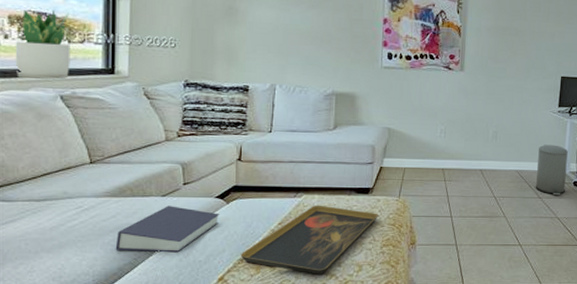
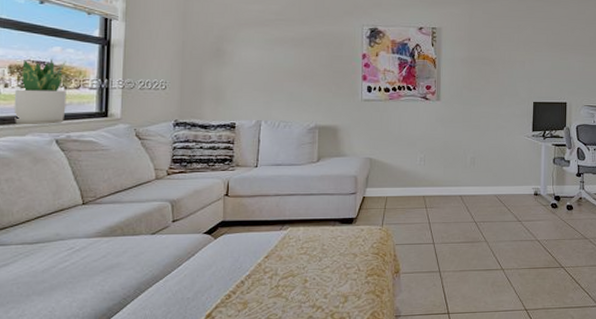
book: present [115,206,220,252] -> none [105,243,208,291]
decorative tray: present [240,205,378,276] -> none [227,237,362,309]
pedal bin: present [535,144,568,195] -> none [514,168,544,217]

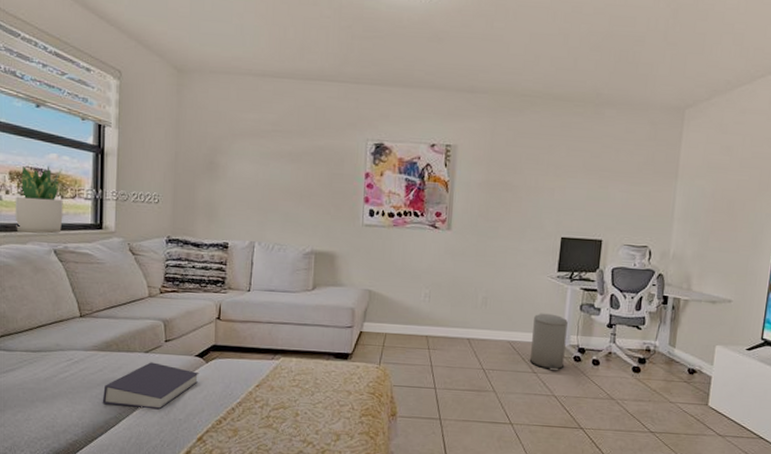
book: none [105,243,208,291] -> present [102,362,199,409]
pedal bin: none [514,168,544,217] -> present [529,313,568,370]

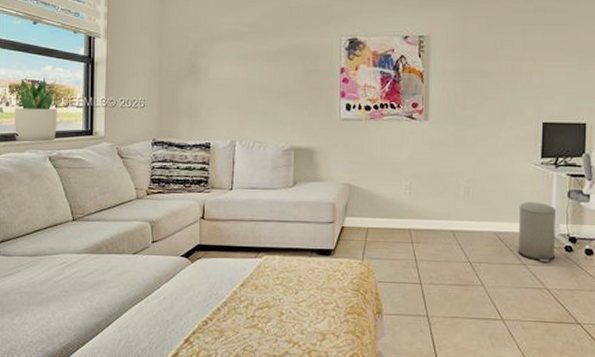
book: present [102,362,199,409] -> none [93,263,185,310]

